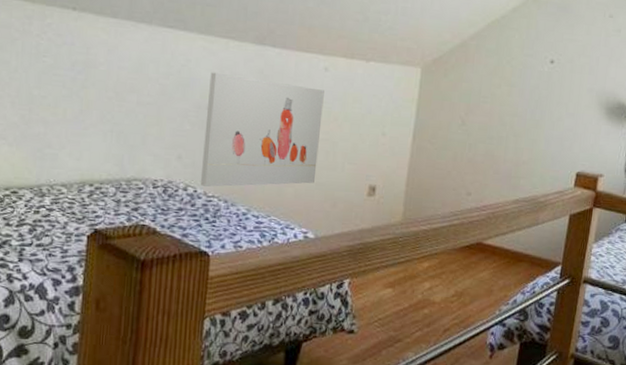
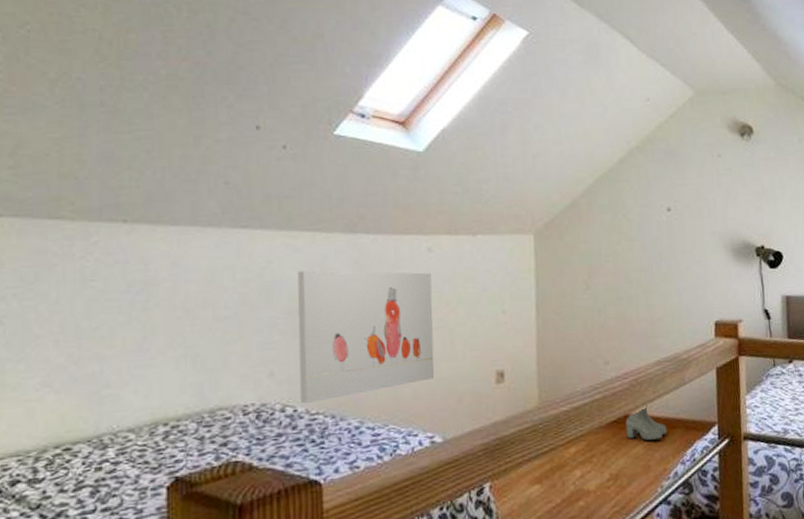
boots: none [476,237,514,270] -> present [625,405,667,441]

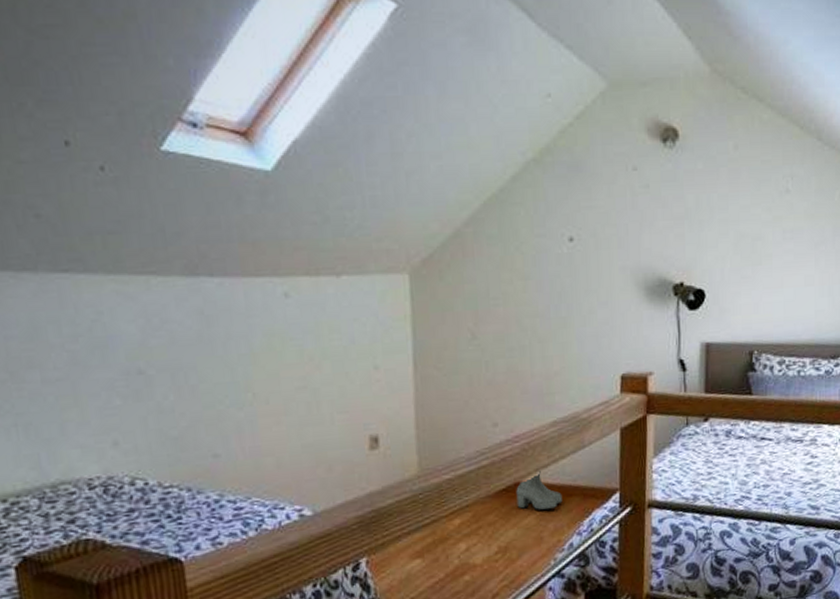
wall art: present [297,270,435,403] -> none [133,322,300,476]

